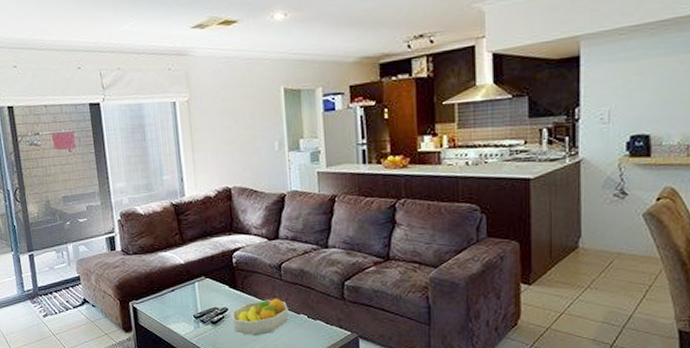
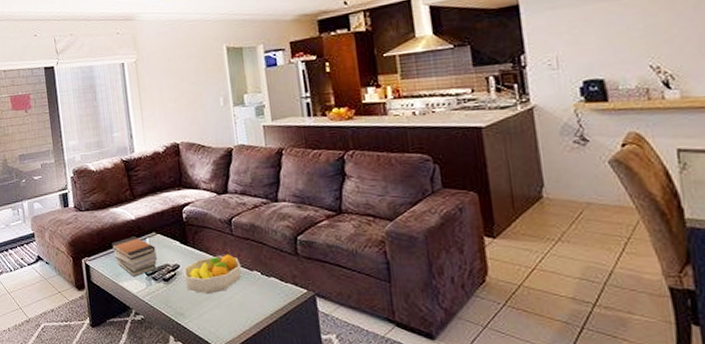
book stack: none [160,280,205,320] -> present [112,237,157,277]

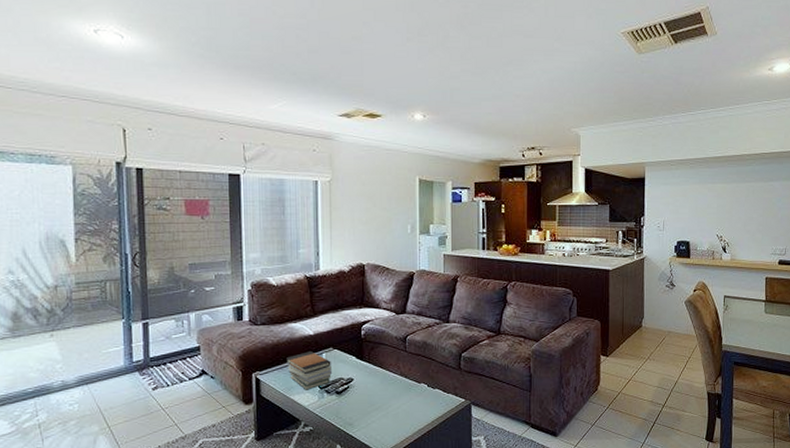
fruit bowl: present [183,254,242,295] -> none [357,368,411,405]

